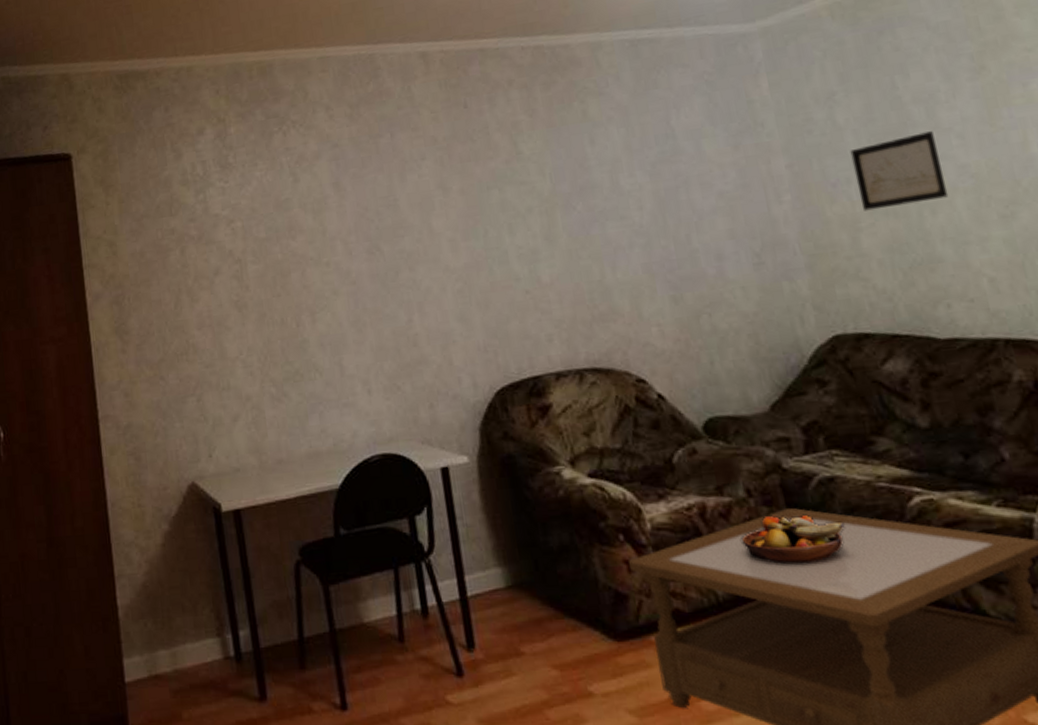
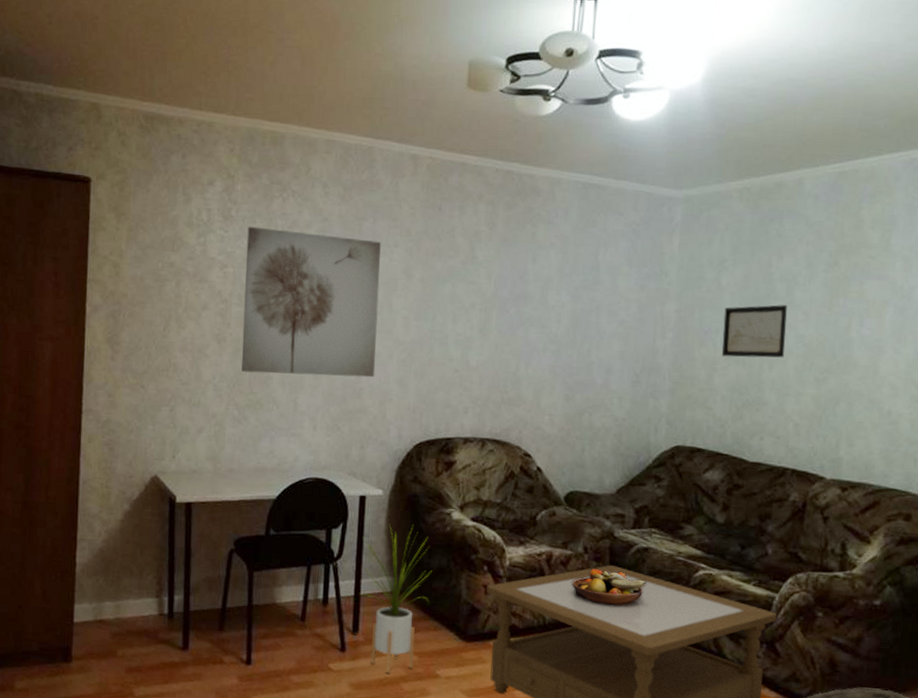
wall art: none [249,157,429,340] -> present [241,226,381,378]
house plant: none [455,494,557,699] -> present [360,524,432,674]

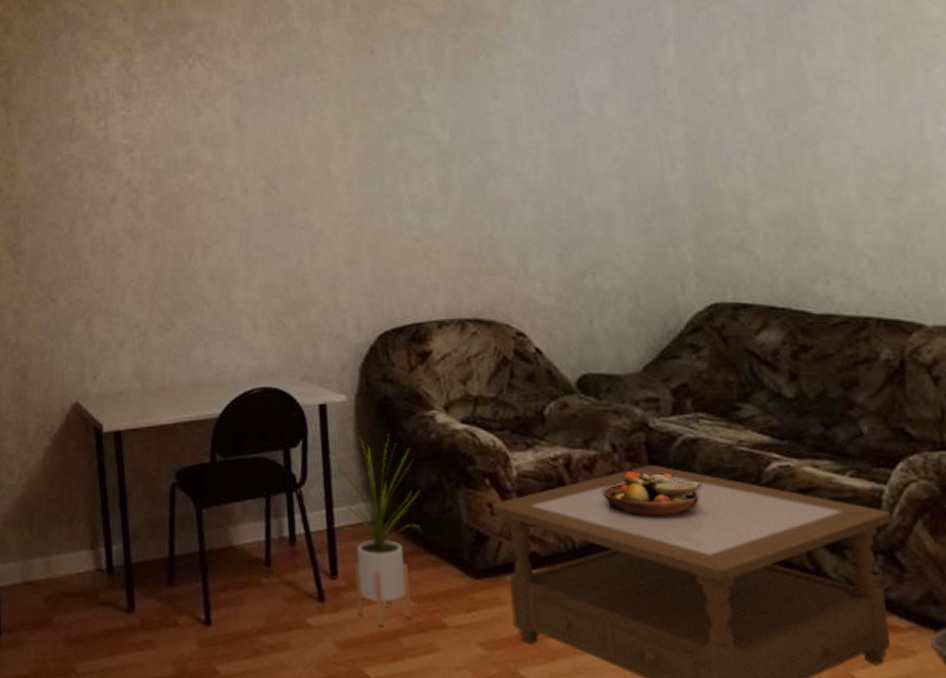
wall art: present [241,226,381,378] -> none [152,99,320,270]
wall art: present [721,305,787,358] -> none [748,110,840,185]

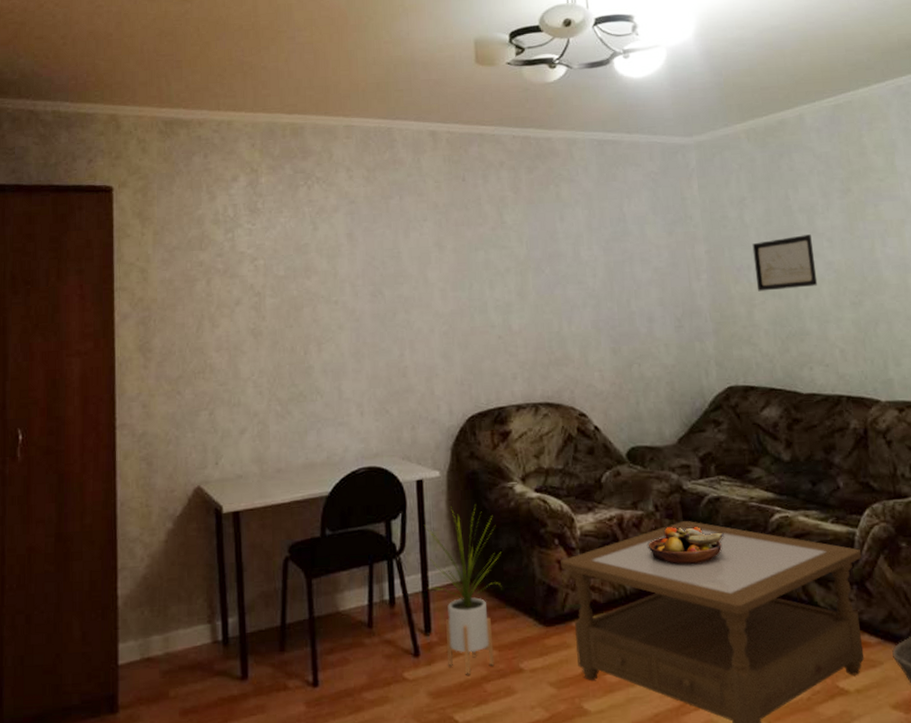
wall art: none [748,110,840,185] -> present [752,234,818,292]

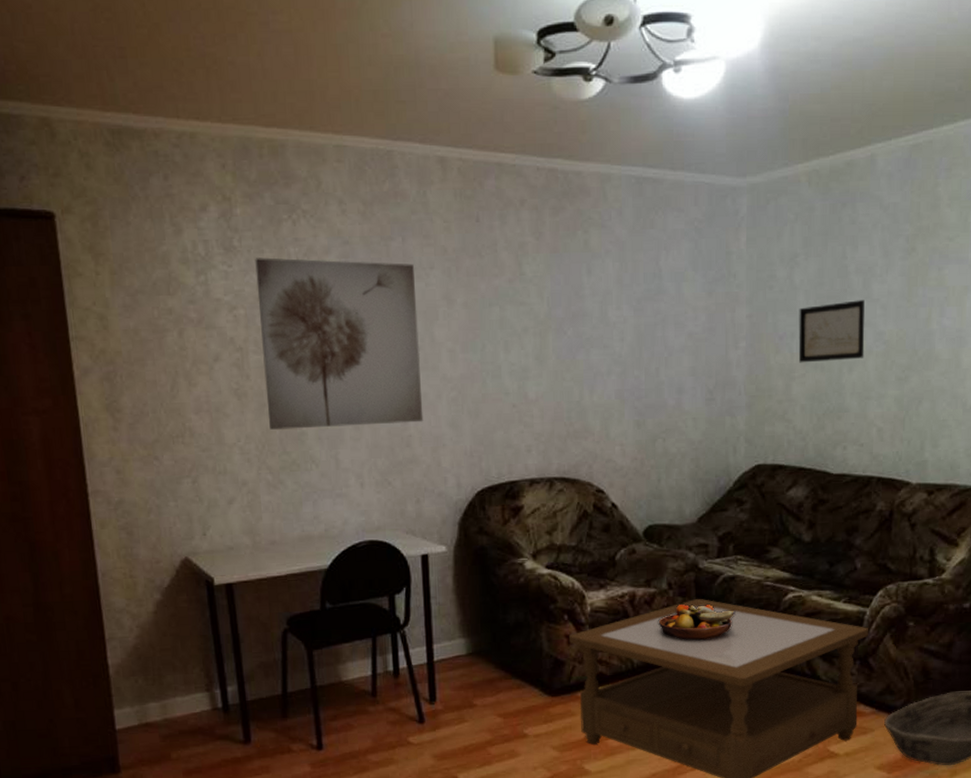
wall art: none [275,216,418,364] -> present [255,257,424,430]
house plant: present [424,504,502,675] -> none [430,580,509,740]

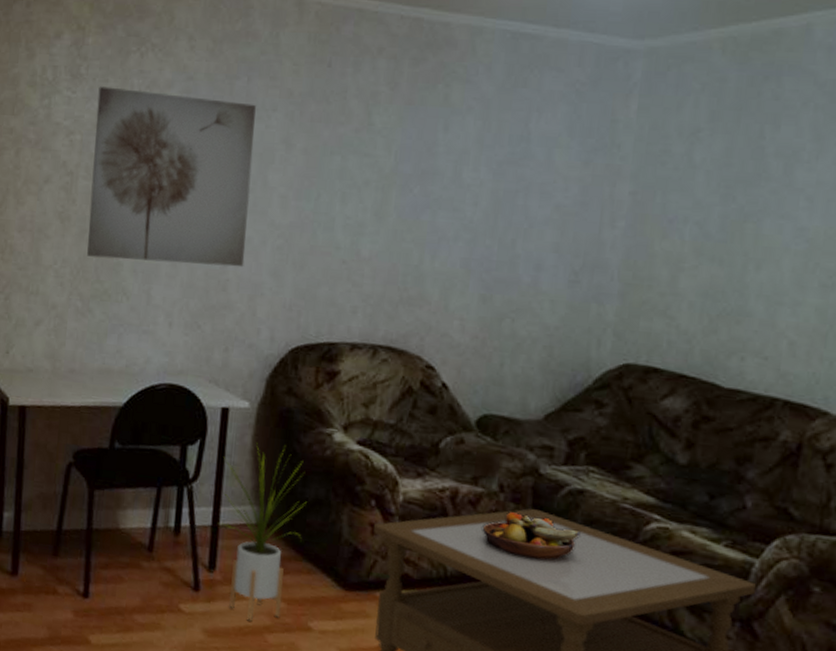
house plant: none [430,580,509,740] -> present [219,443,307,621]
wall art: present [798,300,865,363] -> none [690,187,784,256]

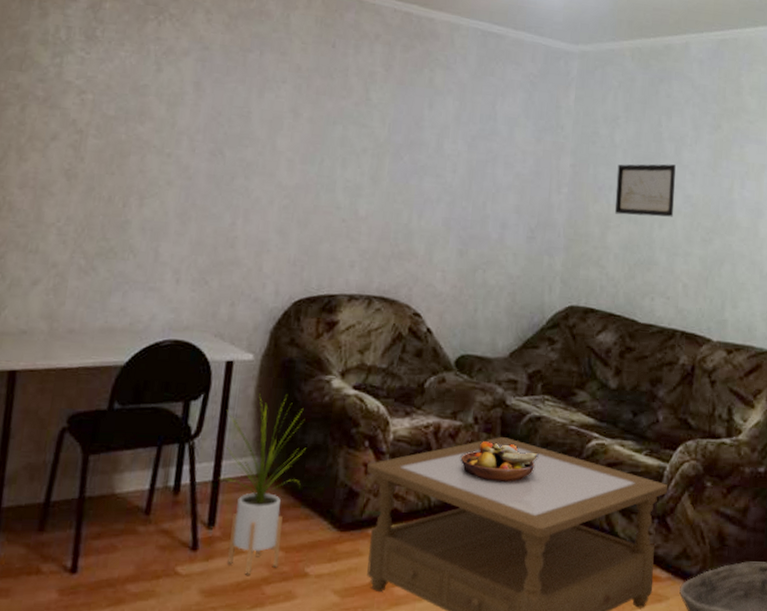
wall art: present [87,86,256,268] -> none [93,49,267,225]
wall art: none [690,187,784,256] -> present [614,164,676,217]

